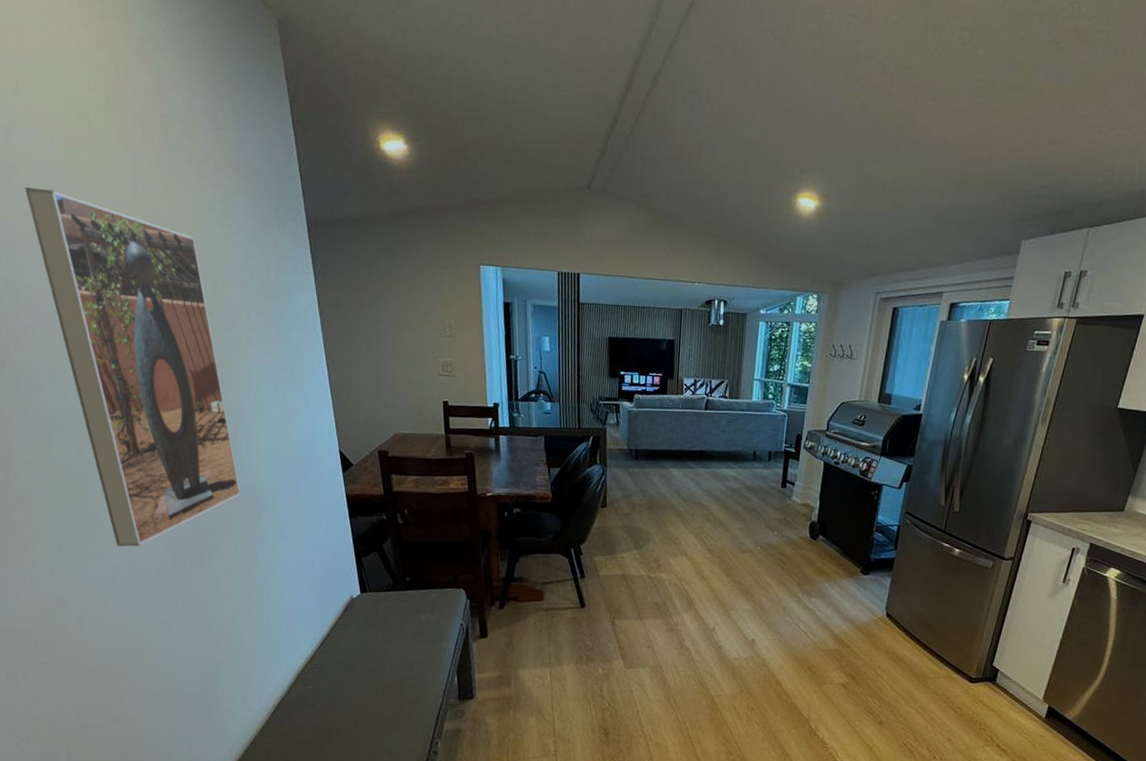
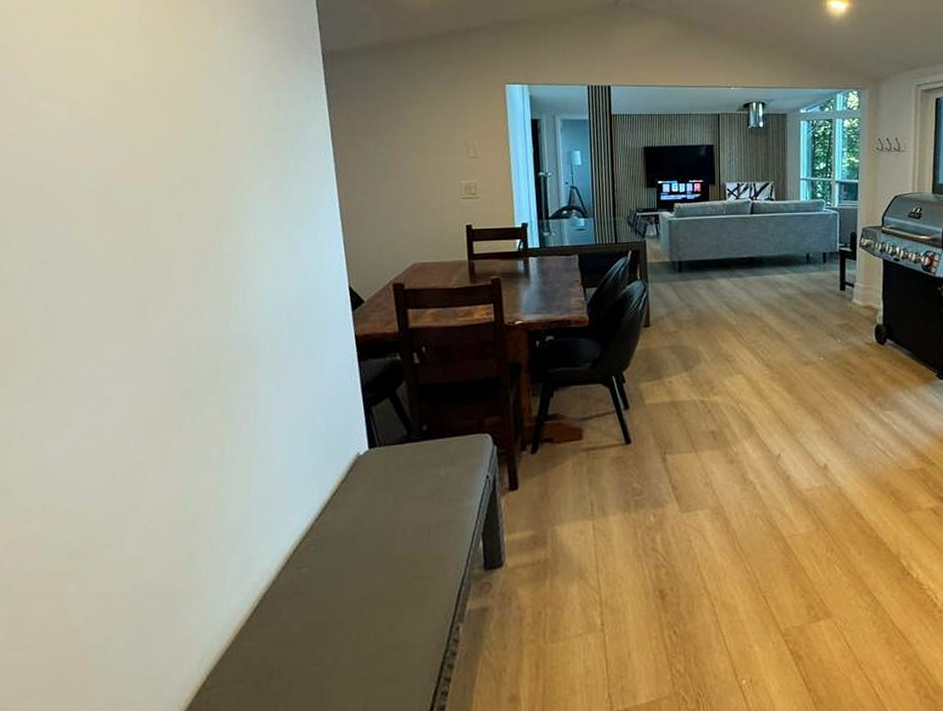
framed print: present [24,186,241,547] -> none [19,37,233,417]

